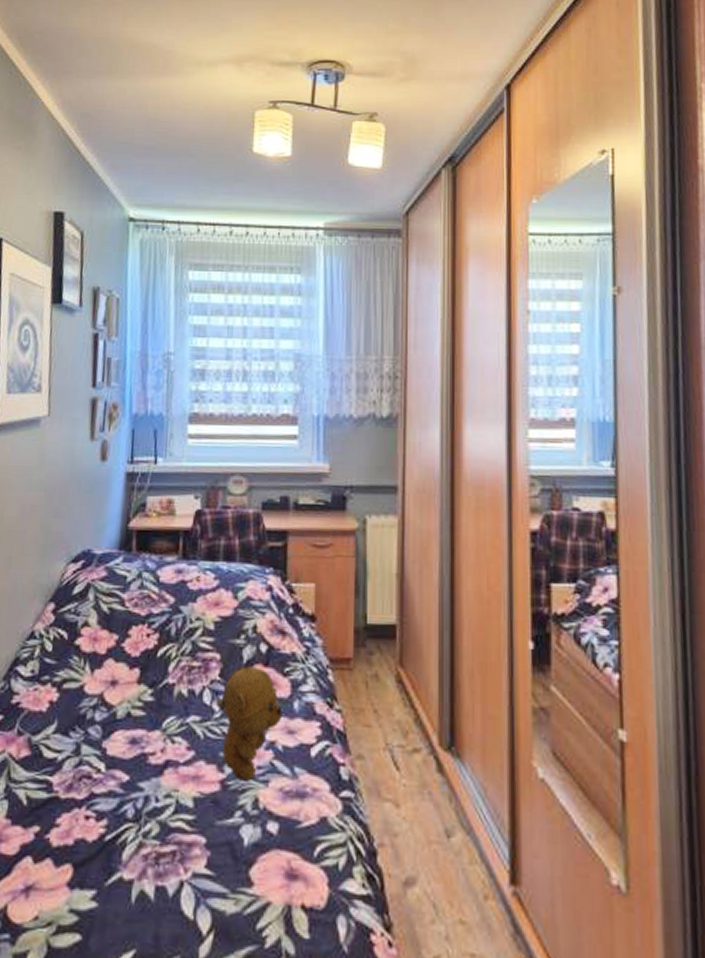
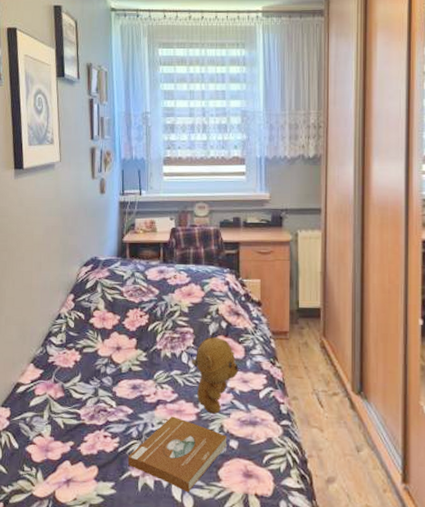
book: none [119,785,264,905] -> present [128,416,227,493]

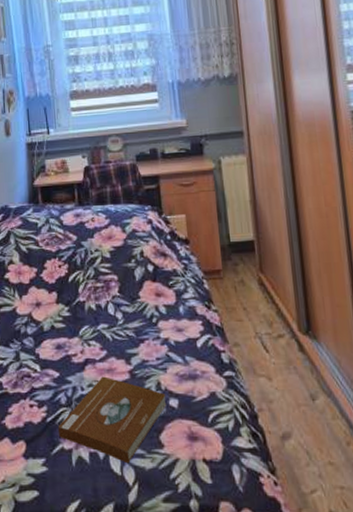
stuffed bear: present [191,331,239,414] -> none [118,277,172,370]

